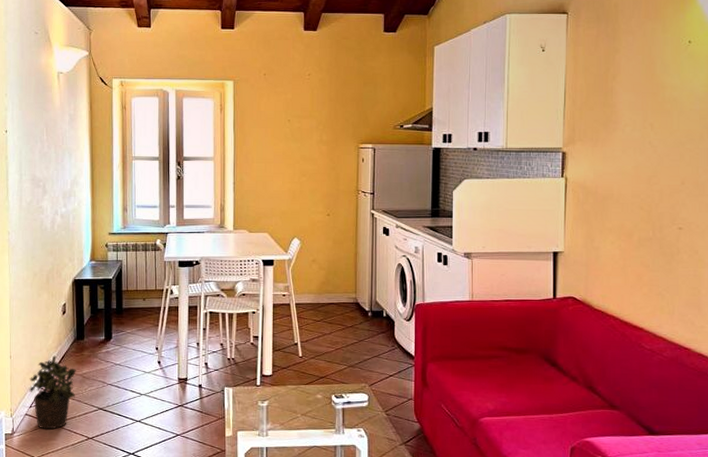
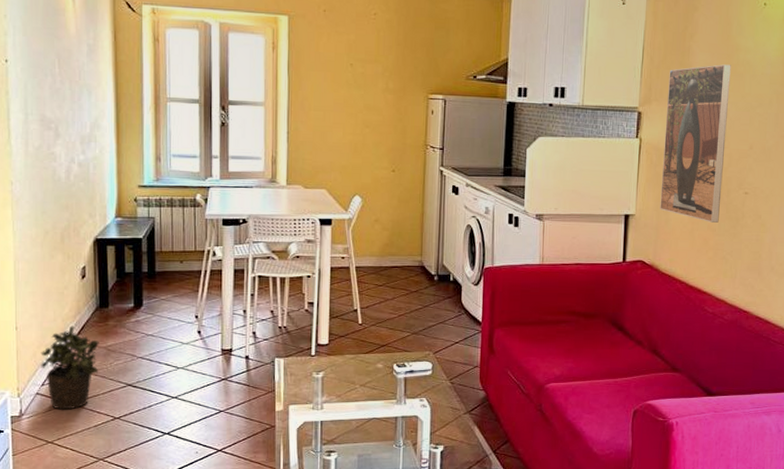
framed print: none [589,103,657,258] -> present [660,64,731,223]

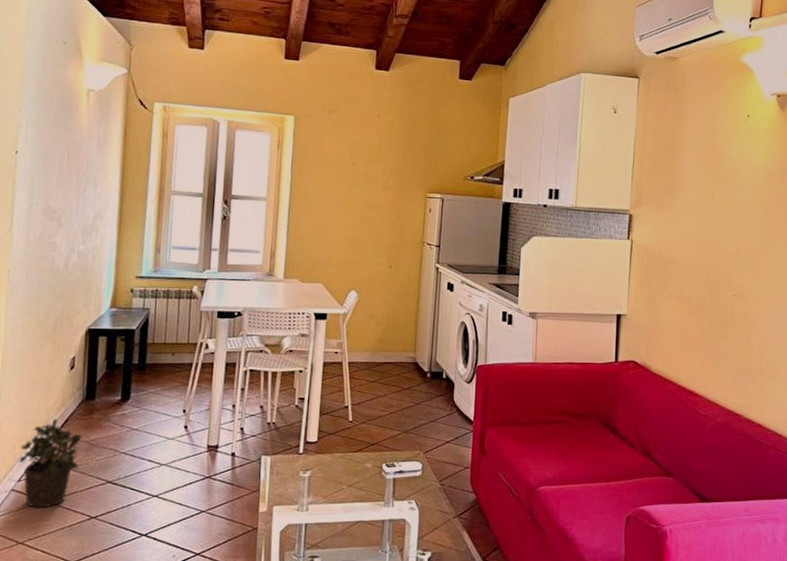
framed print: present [660,64,731,223] -> none [651,171,718,324]

